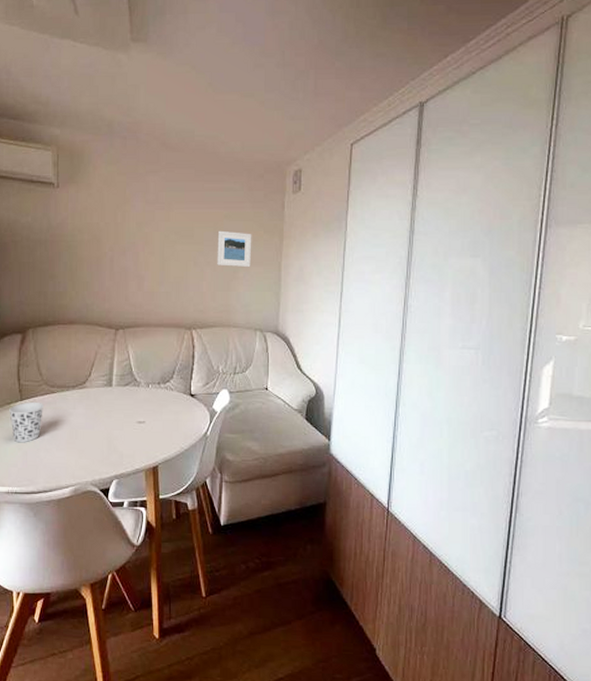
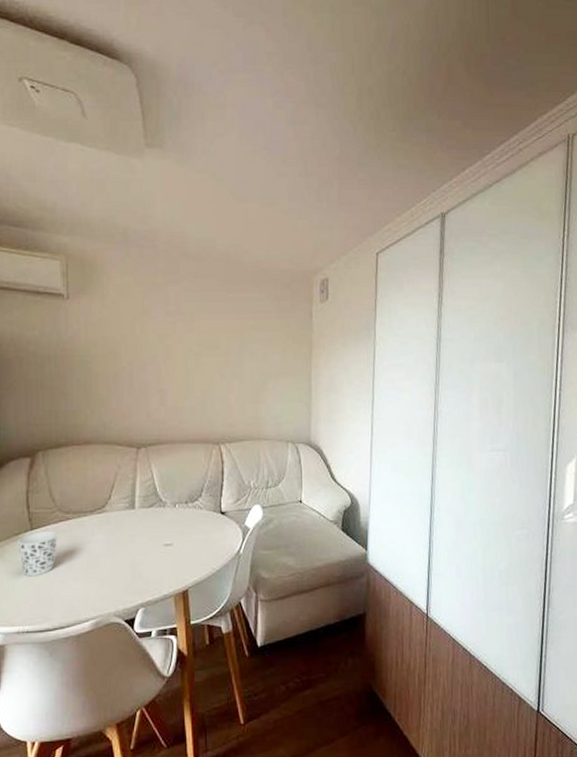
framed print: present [217,230,252,268] -> none [244,341,281,379]

